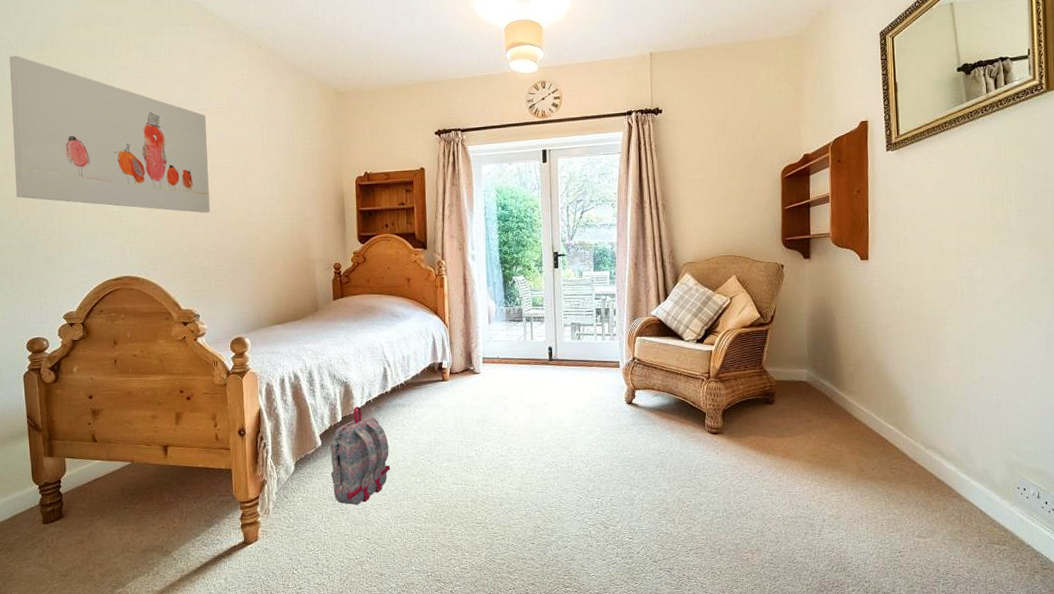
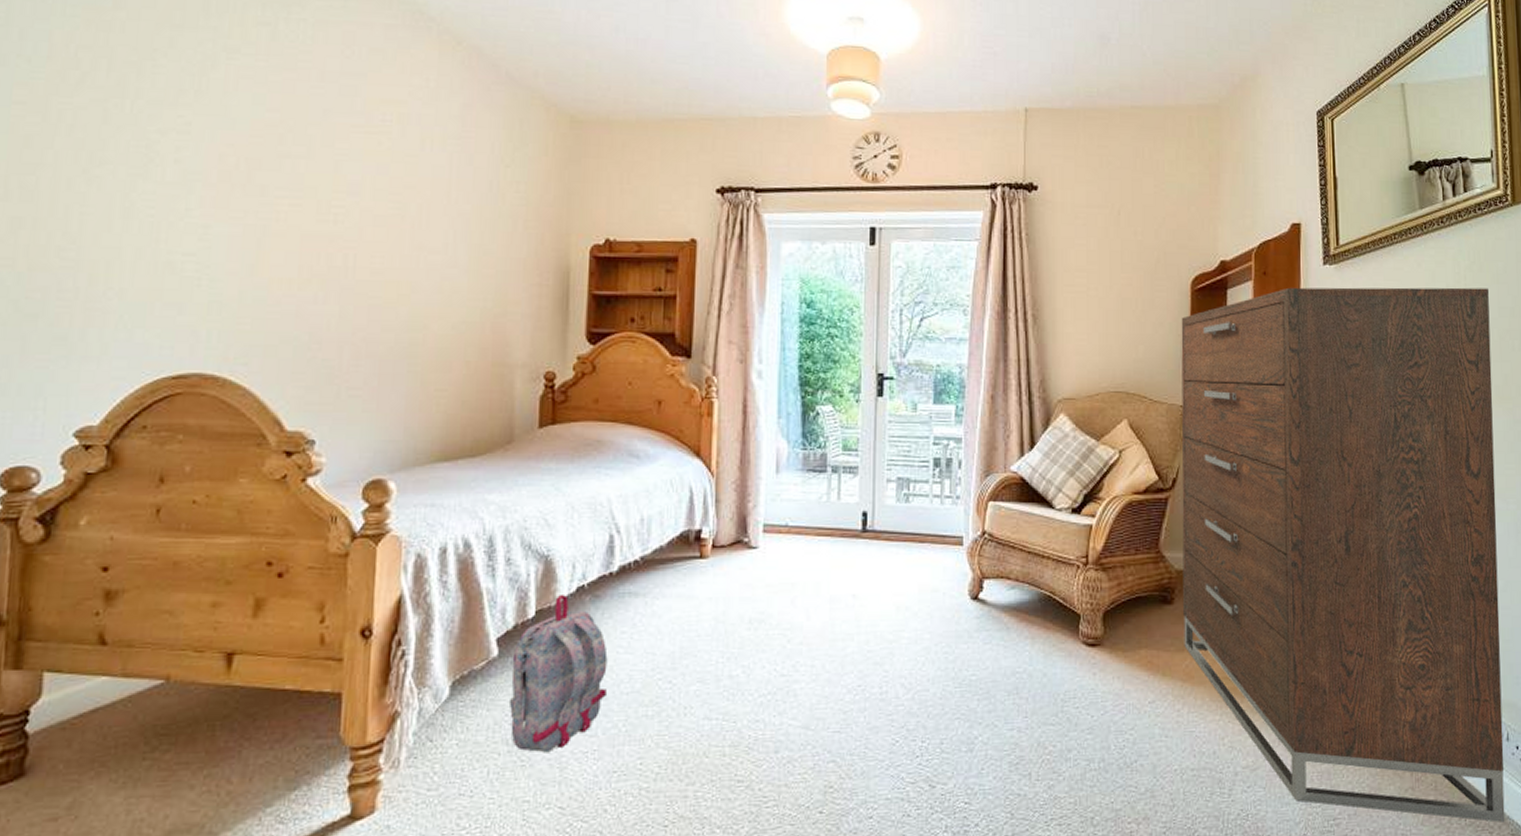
wall art: present [10,55,210,213] -> none [17,14,360,283]
dresser: none [774,159,1036,556] -> present [1181,287,1505,823]

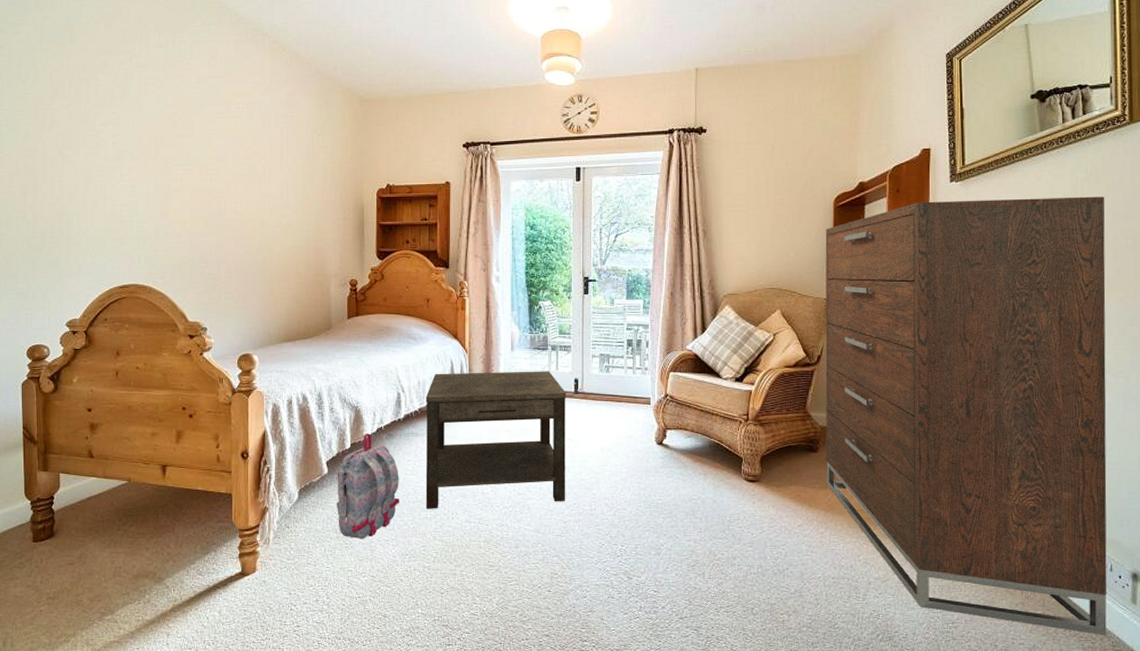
side table: none [645,501,851,703] -> present [425,371,567,509]

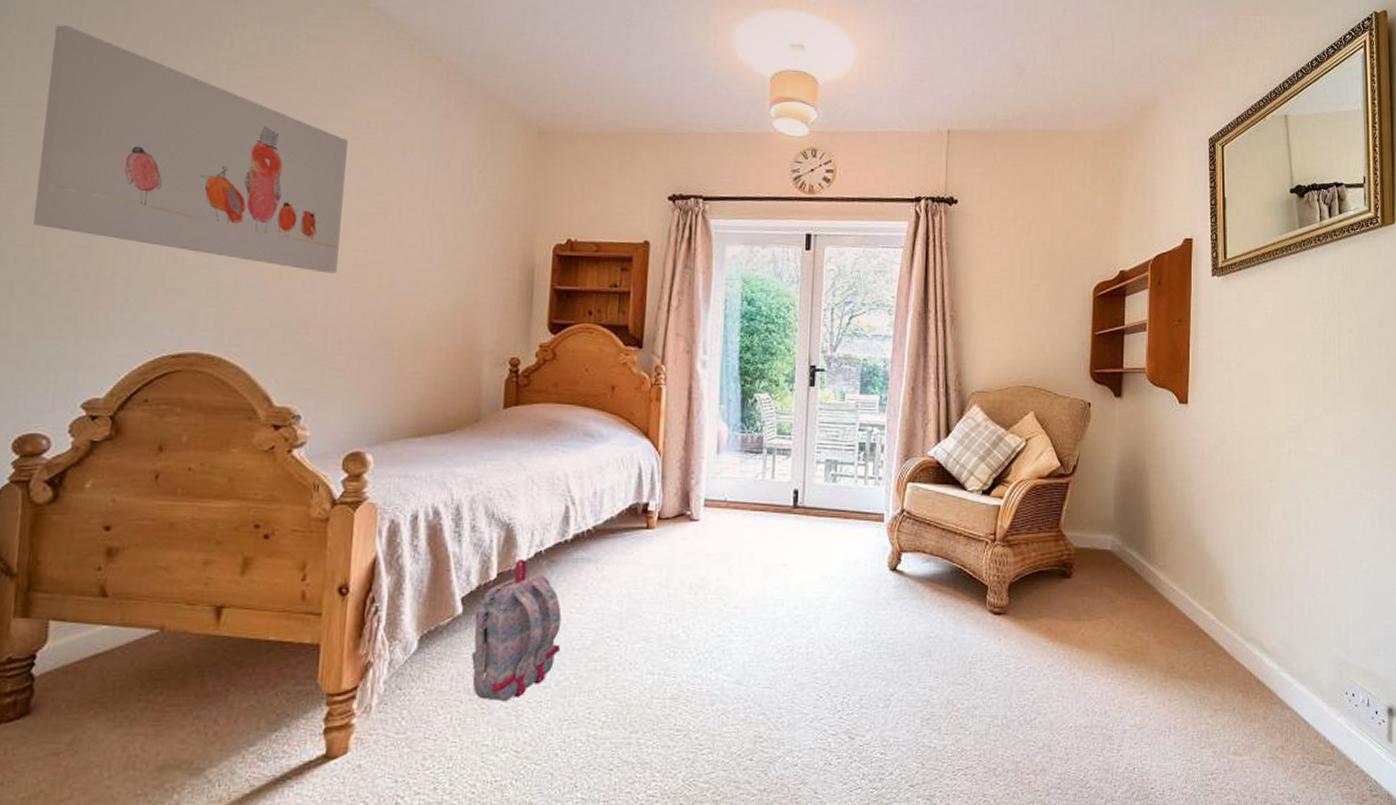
wall art: none [26,51,224,221] -> present [33,25,348,274]
side table: present [425,371,567,509] -> none [595,479,784,658]
dresser: present [825,196,1107,635] -> none [1080,296,1365,779]

